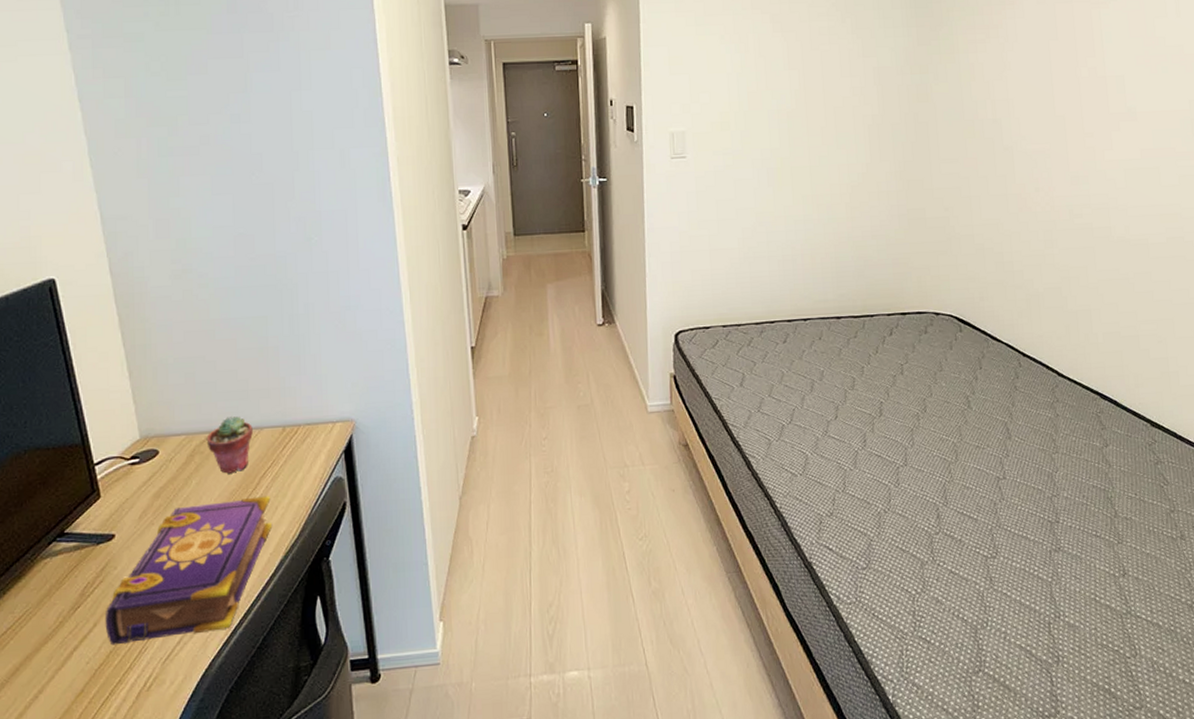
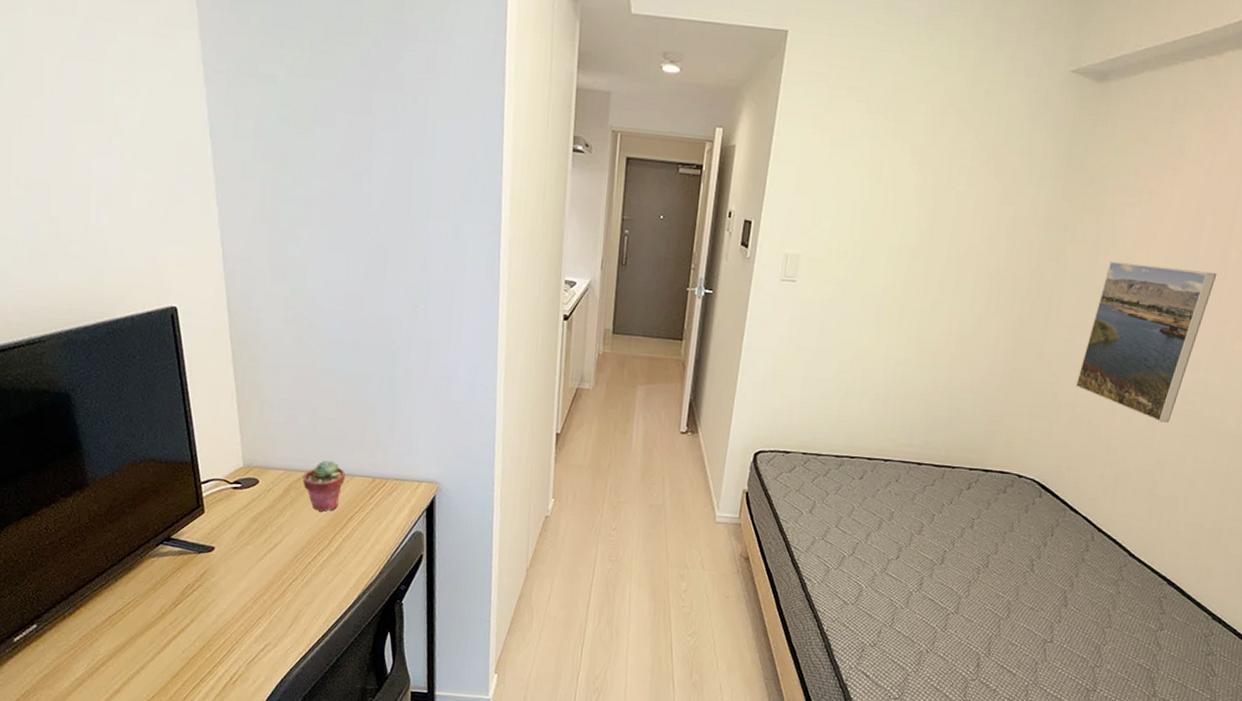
book: present [105,496,272,646] -> none [201,533,355,645]
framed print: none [969,91,1073,239] -> present [1075,261,1217,423]

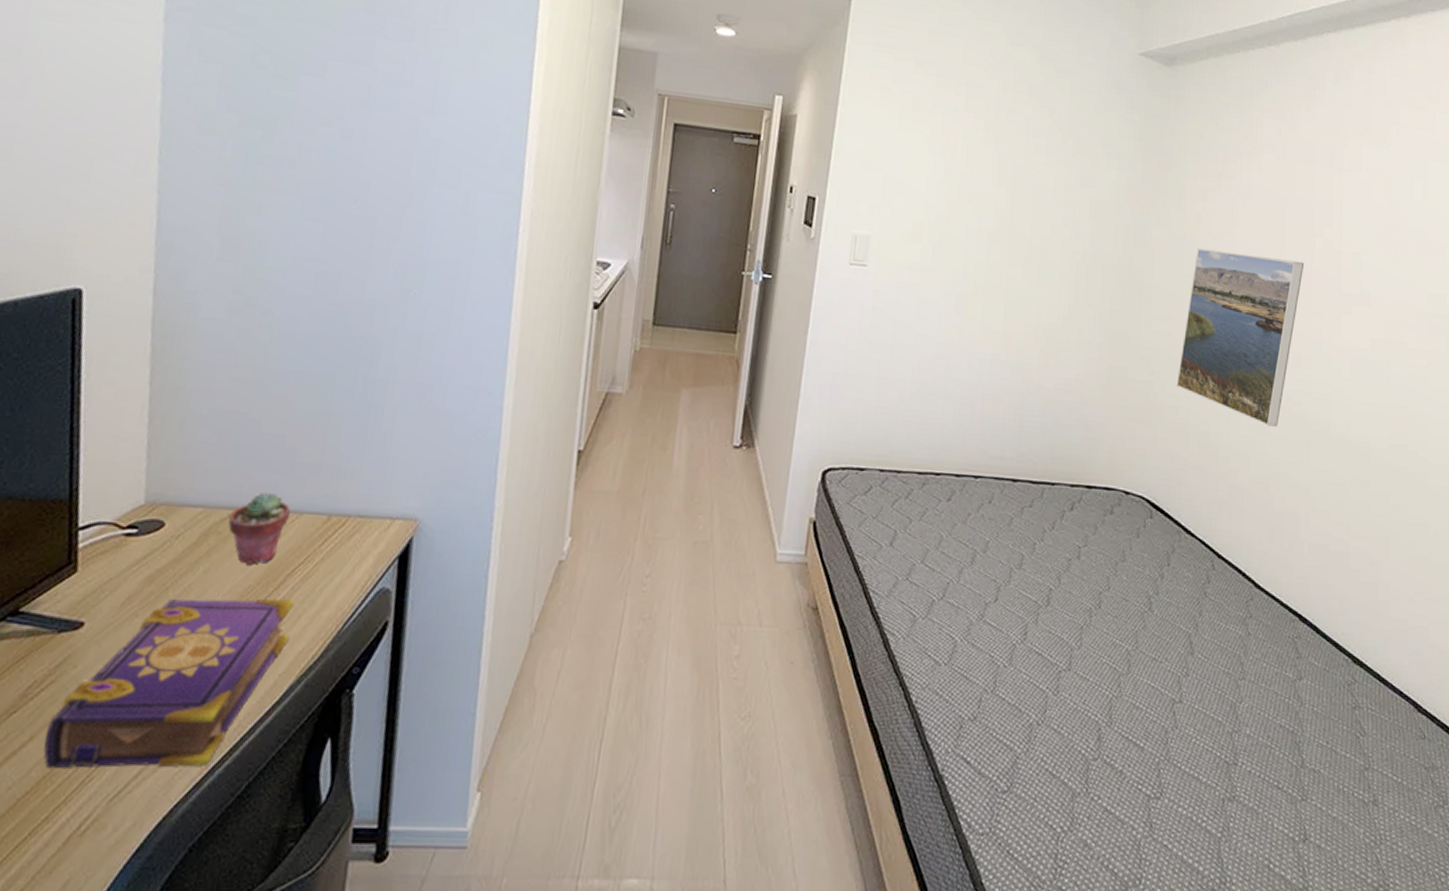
book: none [201,533,355,645] -> present [43,598,295,770]

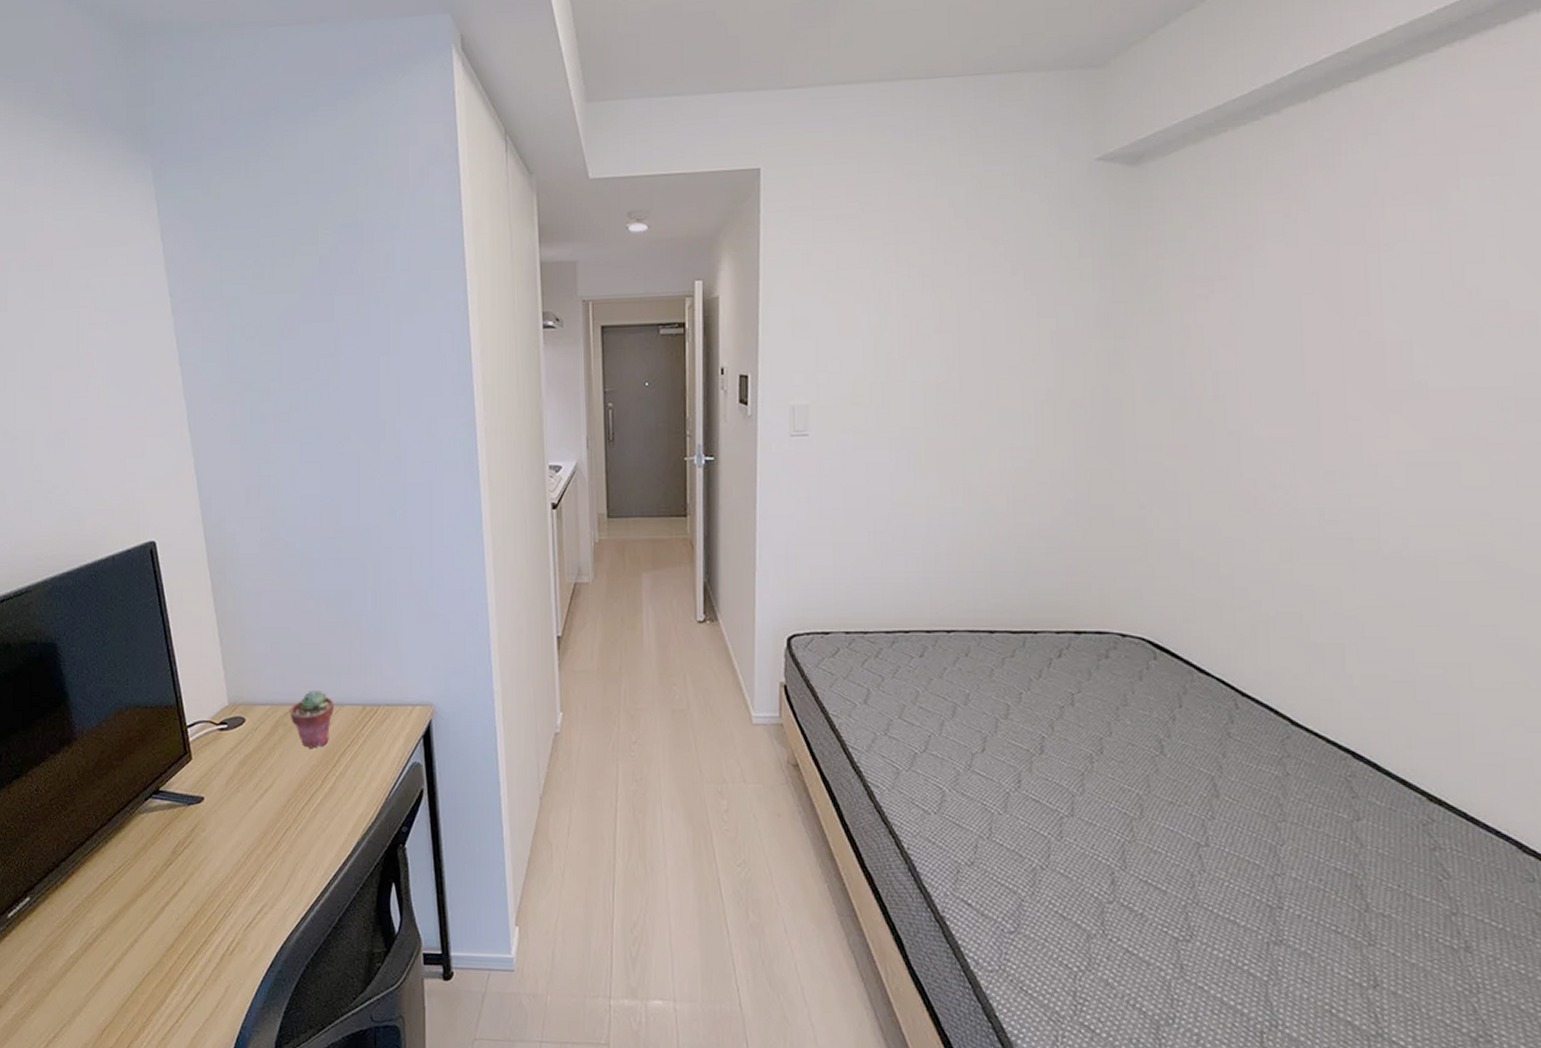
book: present [43,598,295,770] -> none [193,774,350,906]
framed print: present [1176,248,1305,427] -> none [1174,361,1333,550]

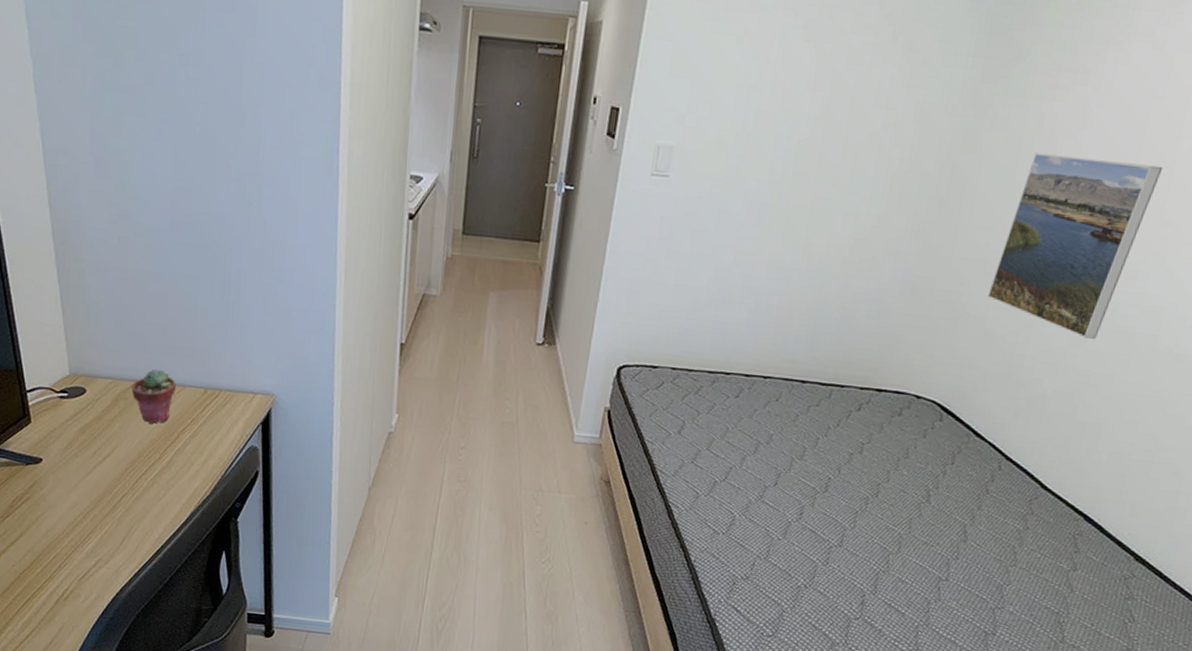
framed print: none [1174,361,1333,550] -> present [987,152,1163,339]

